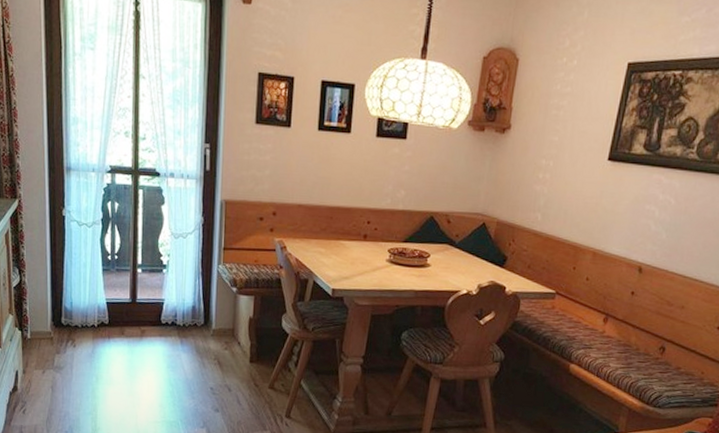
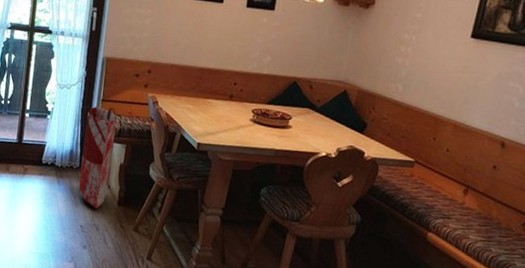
bag: none [201,255,249,368] -> present [78,105,123,209]

